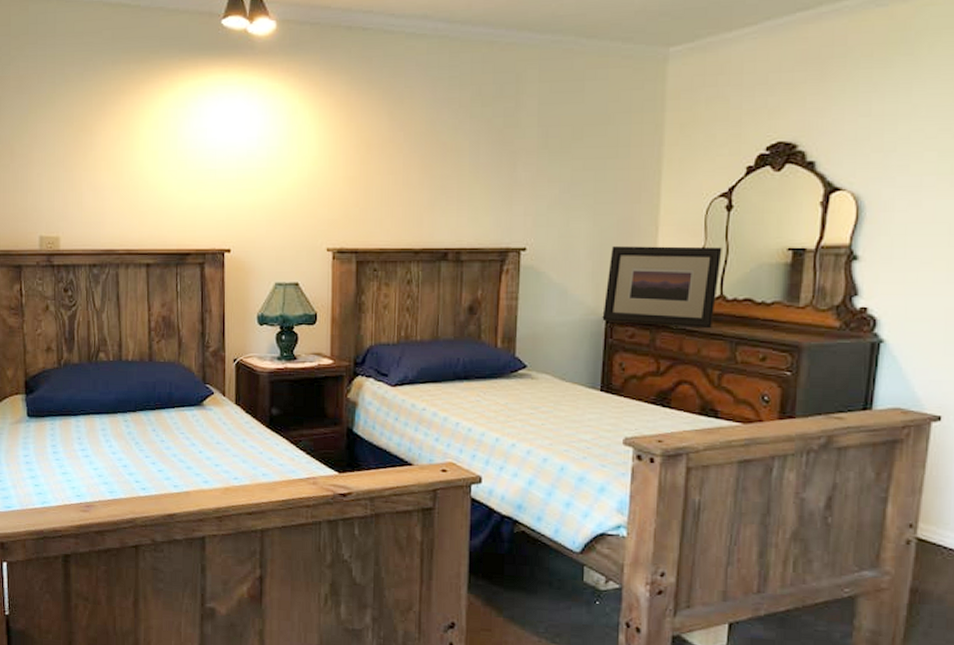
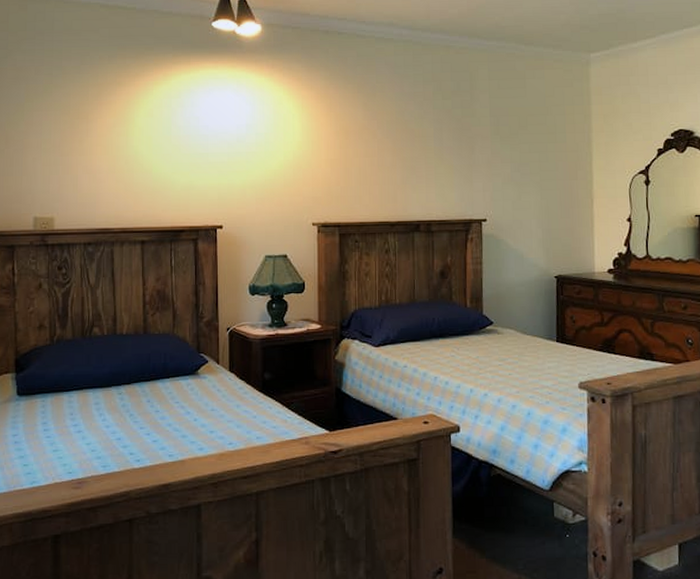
picture frame: present [602,246,722,329] -> none [553,215,645,284]

